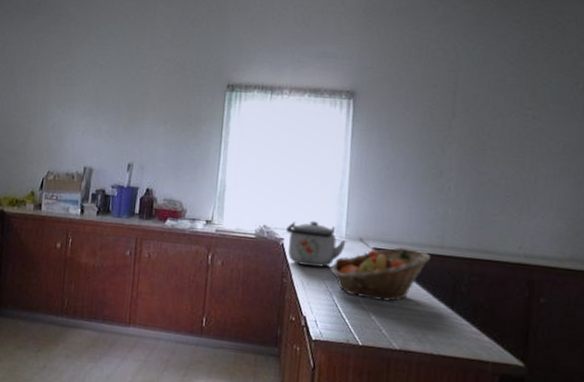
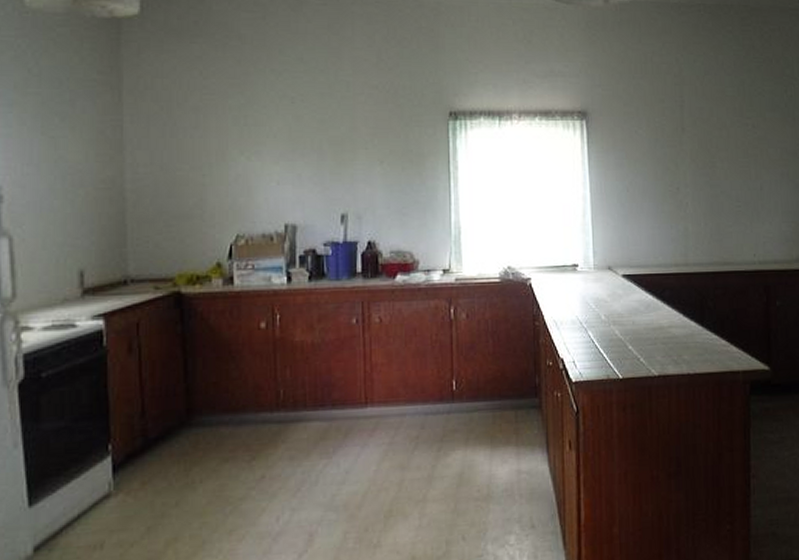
kettle: present [286,220,346,267] -> none [532,254,595,304]
fruit basket: present [330,247,430,301] -> none [582,270,677,329]

